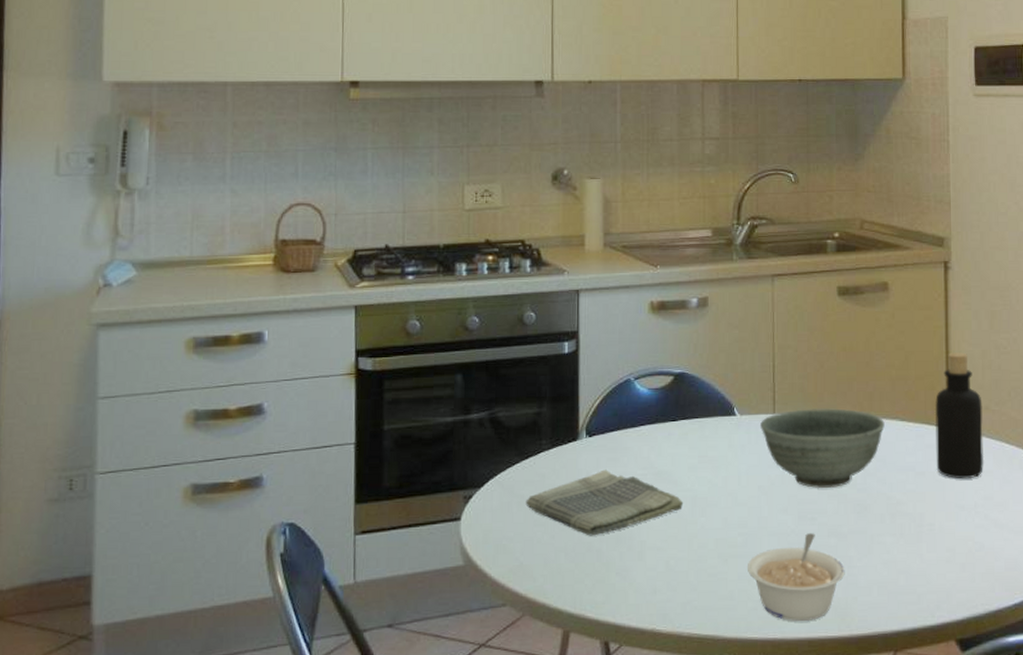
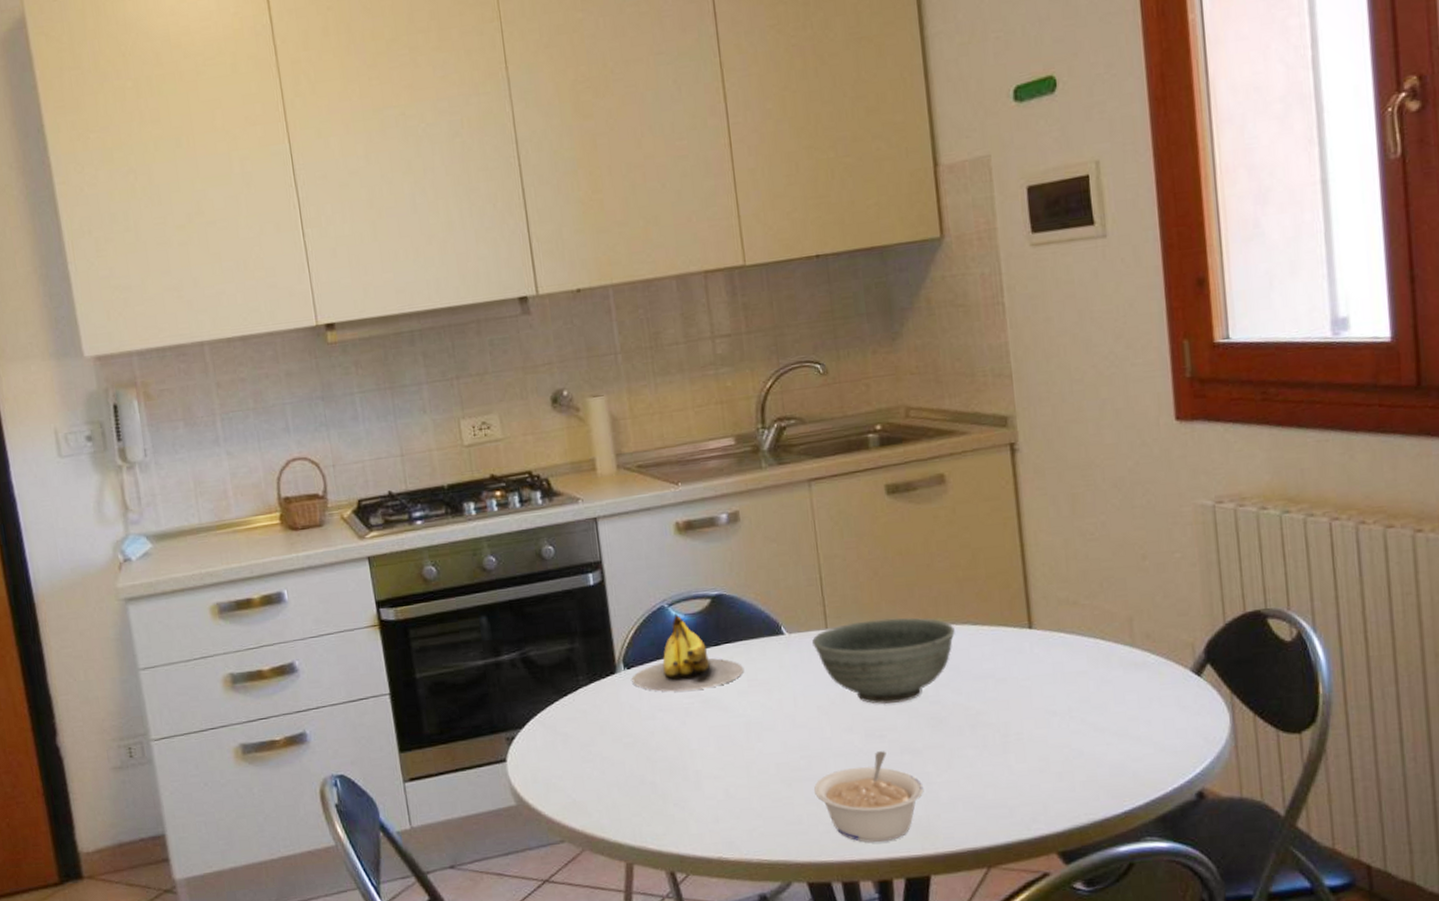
dish towel: present [525,469,684,536] -> none [570,701,737,769]
banana: none [592,387,697,462] -> present [632,613,745,692]
bottle: present [934,352,985,480] -> none [1011,543,1077,683]

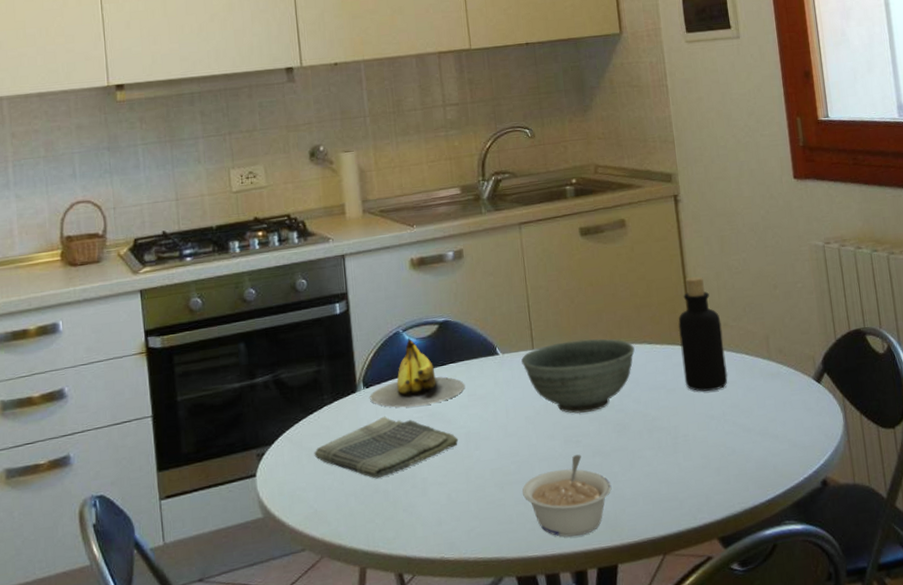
dish towel: none [570,701,737,769] -> present [314,416,459,479]
bottle: none [1011,543,1077,683] -> present [678,276,728,392]

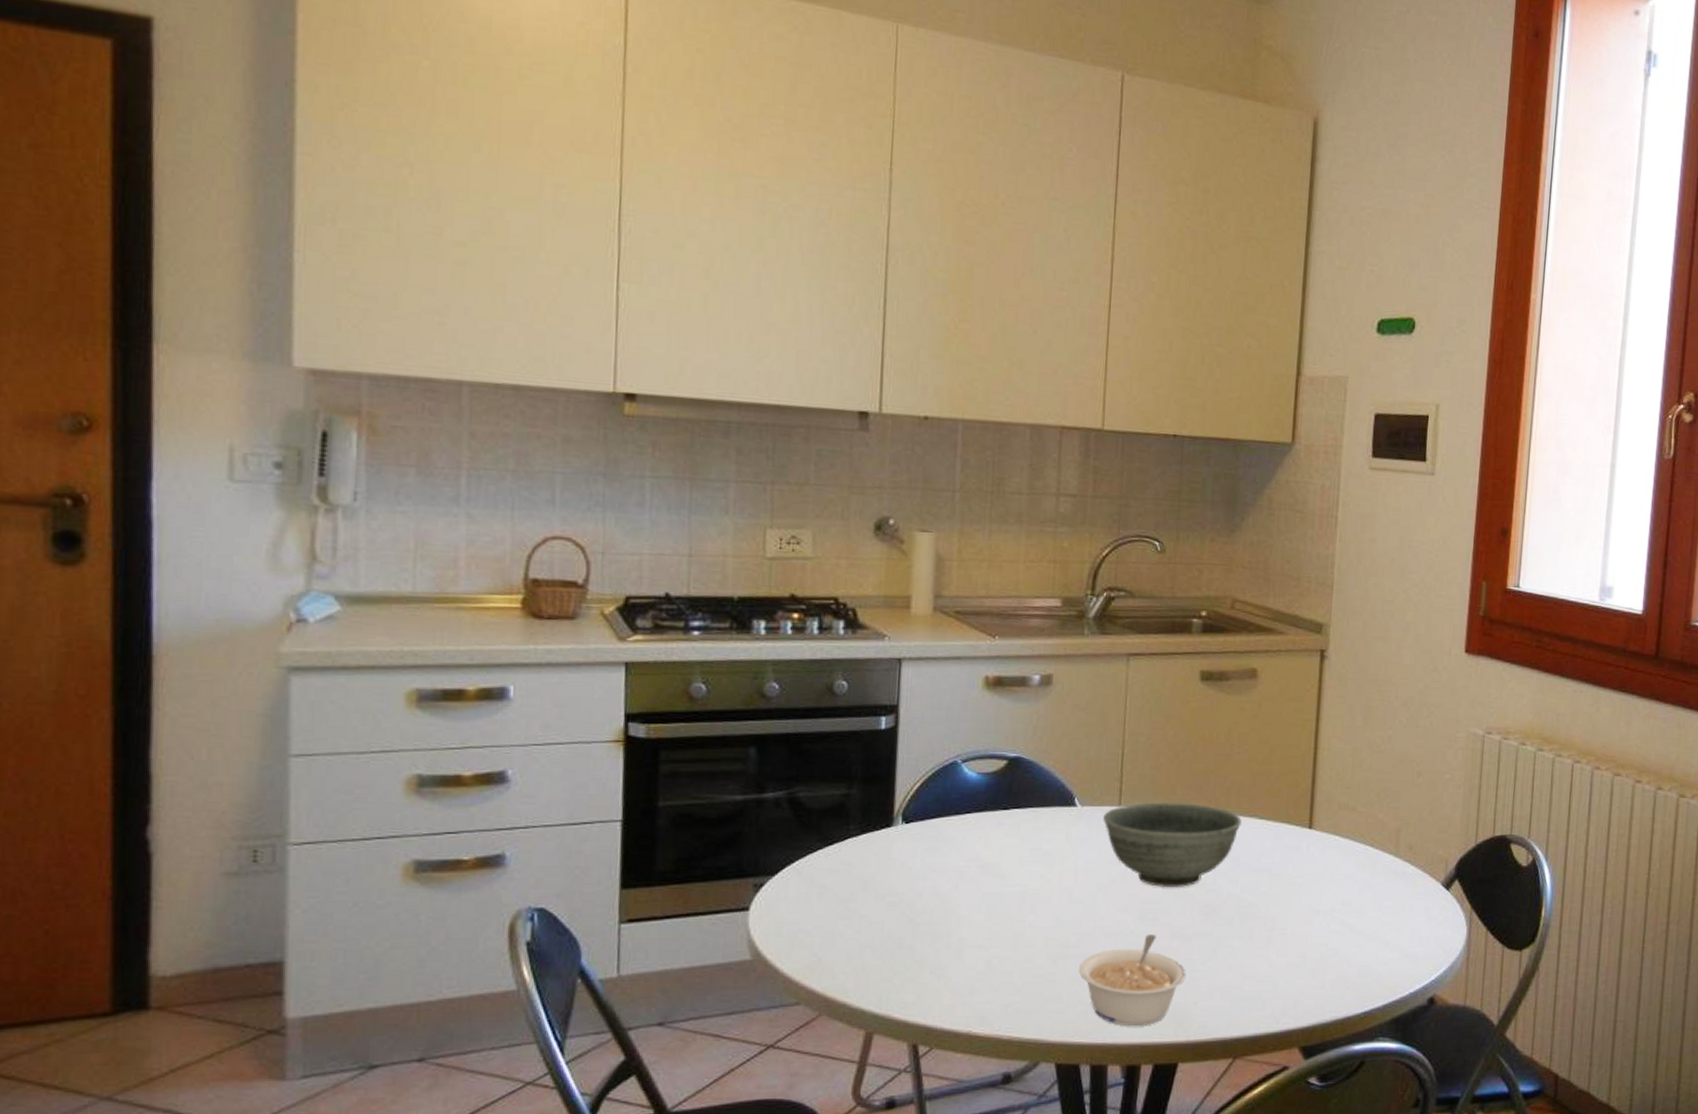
dish towel: present [314,416,459,479] -> none [827,859,1011,932]
banana: present [370,338,466,408] -> none [908,771,1030,853]
bottle: present [678,276,728,392] -> none [1294,748,1349,883]

